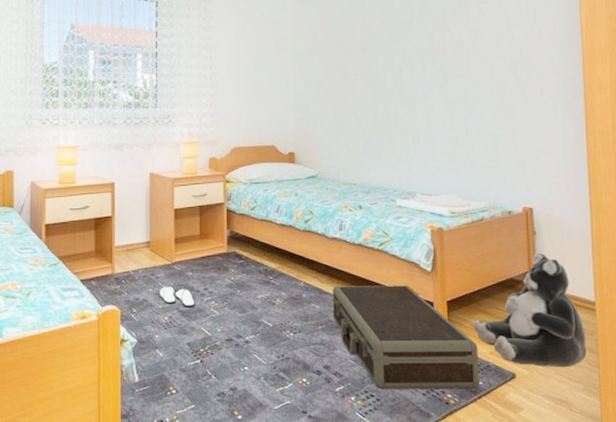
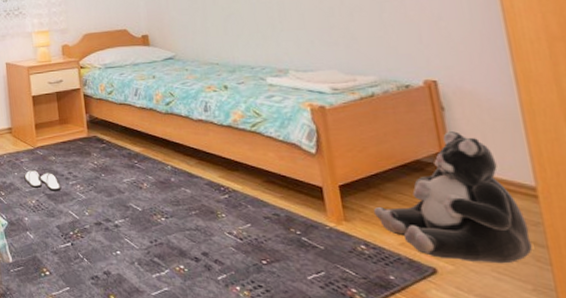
suitcase: present [332,285,479,390] -> none [202,168,391,284]

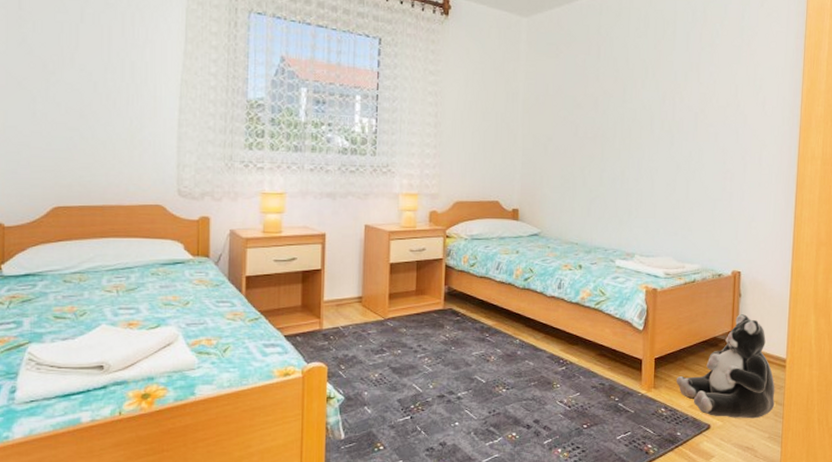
slippers: present [24,170,62,191] -> none [369,343,409,364]

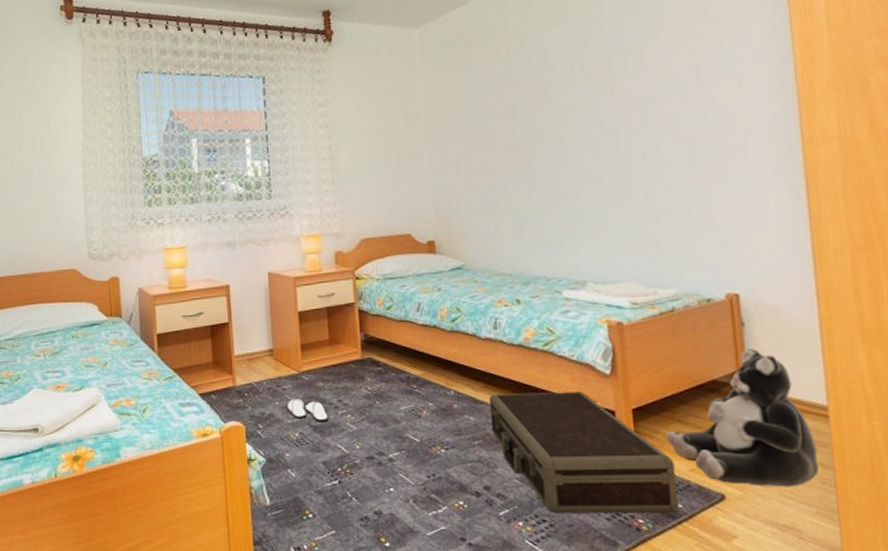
slippers: none [369,343,409,364] -> present [286,399,330,422]
suitcase: none [545,343,679,442] -> present [488,391,679,514]

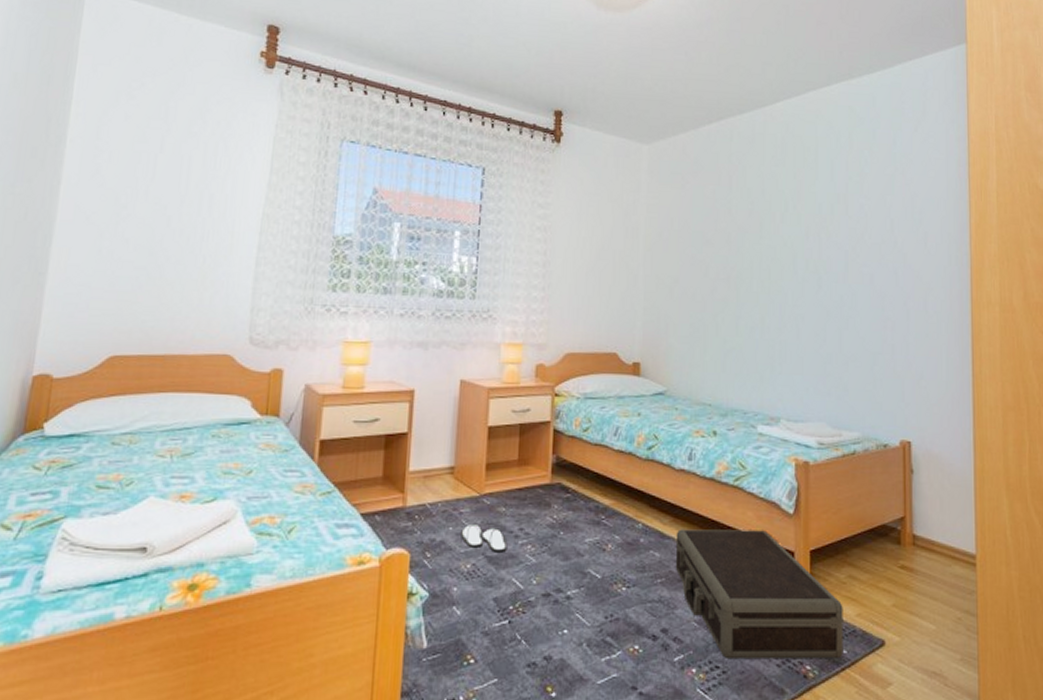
plush toy: present [665,349,819,487] -> none [837,496,965,634]

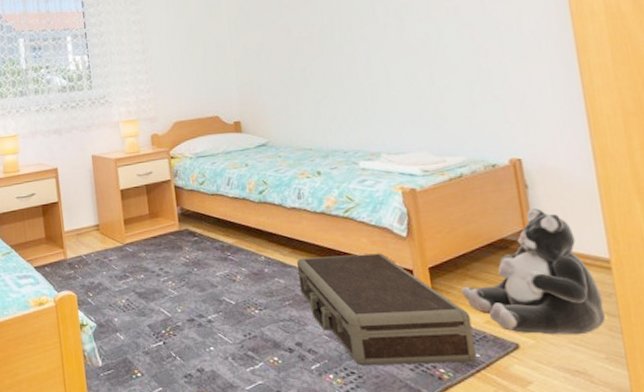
slippers: present [461,525,508,553] -> none [113,268,153,289]
plush toy: none [837,496,965,634] -> present [460,208,606,336]

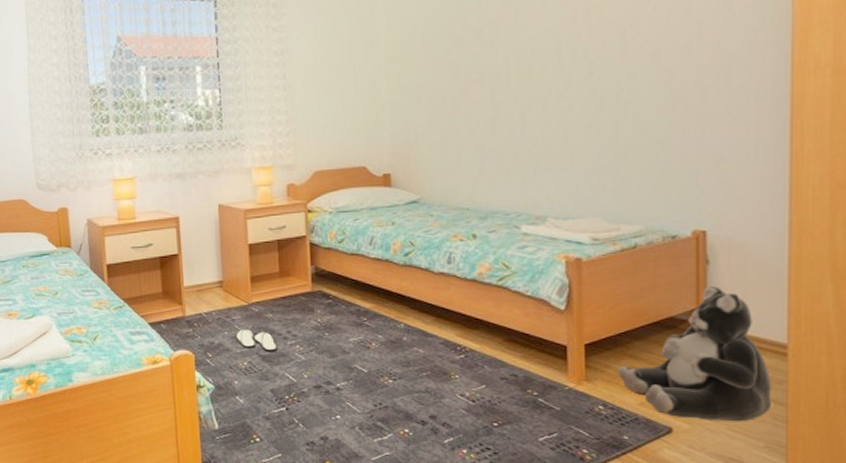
slippers: none [113,268,153,289] -> present [235,329,278,352]
suitcase: present [296,253,477,366] -> none [439,326,624,444]

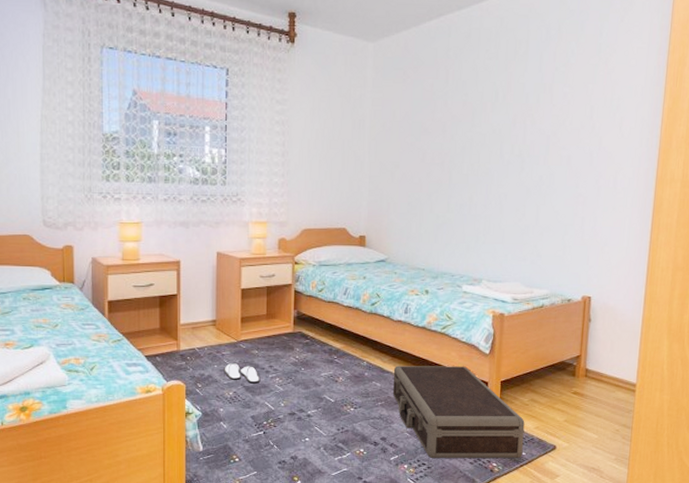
suitcase: none [439,326,624,444] -> present [392,366,525,459]
plush toy: present [617,286,772,422] -> none [521,339,624,441]

